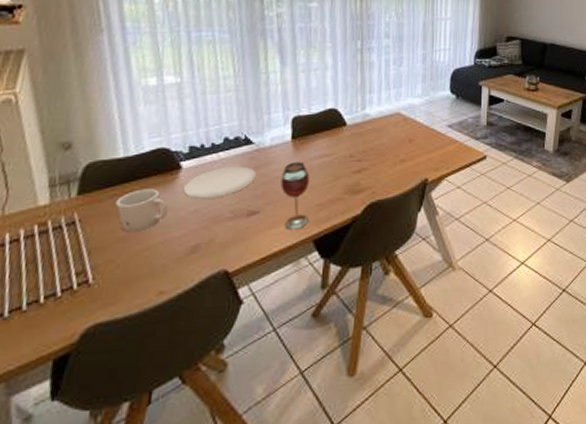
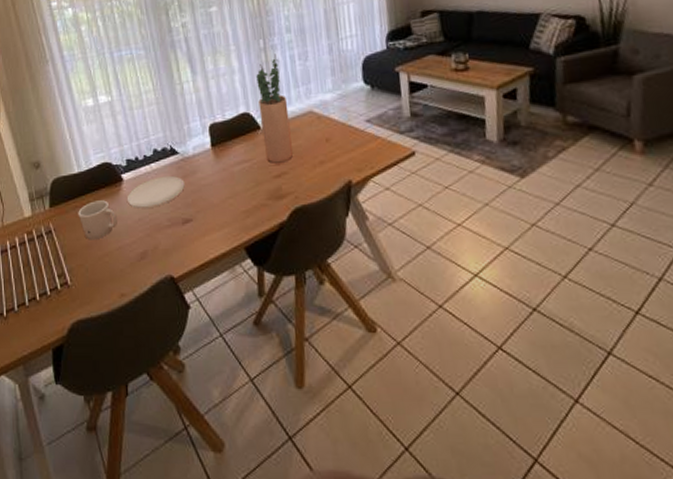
wineglass: present [281,161,309,230] -> none [207,168,237,237]
vase: none [347,56,377,159] -> present [256,54,294,163]

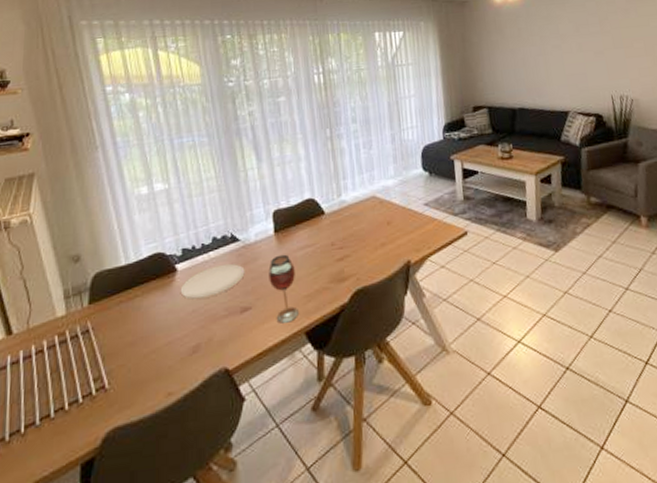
mug: present [78,200,117,240] -> none [122,293,168,337]
wineglass: none [207,168,237,237] -> present [268,254,298,323]
vase: present [256,54,294,163] -> none [322,142,357,247]

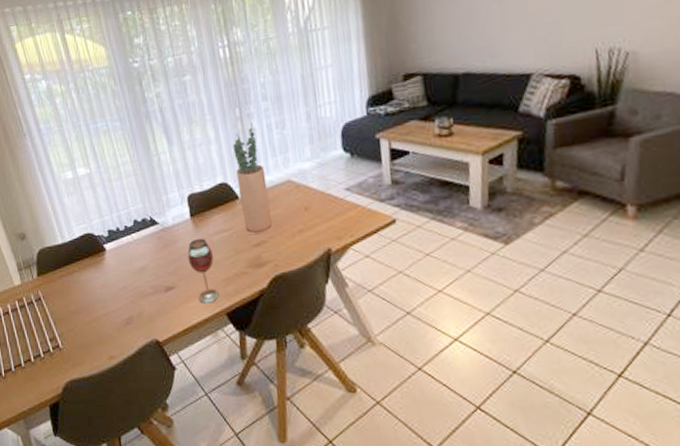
plate: present [180,263,245,300] -> none [110,245,166,277]
vase: none [322,142,357,247] -> present [233,122,273,233]

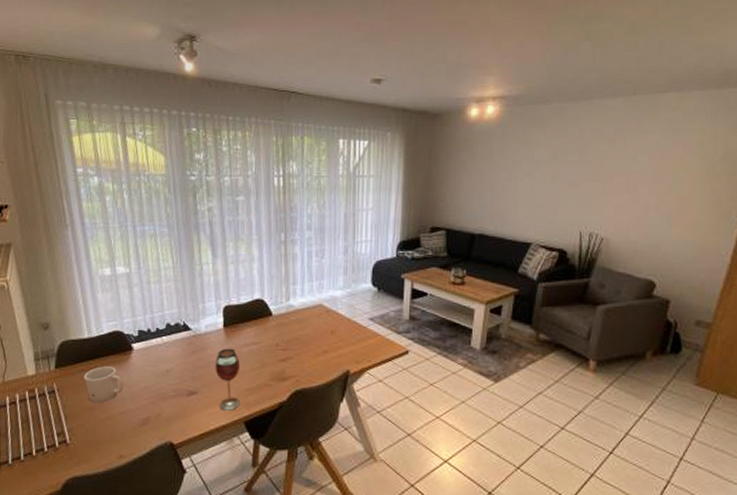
mug: none [64,269,103,307] -> present [84,366,123,403]
vase: present [233,122,273,233] -> none [273,248,301,348]

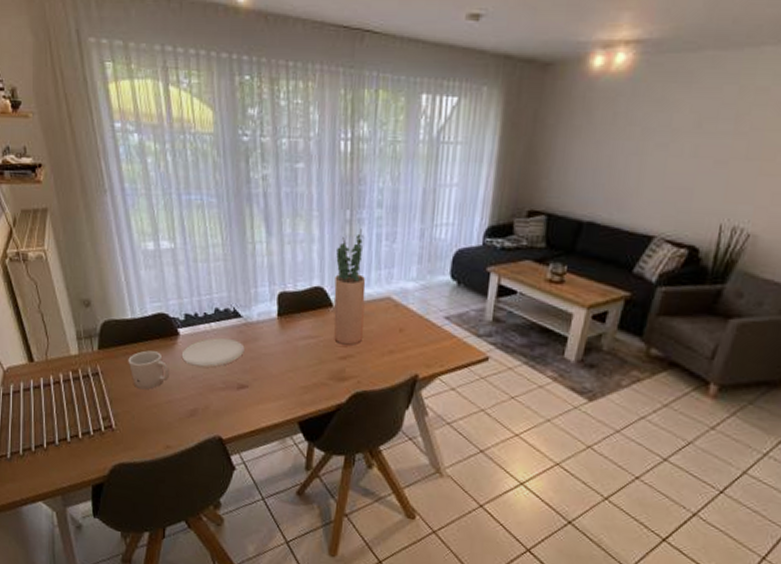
plate: none [134,349,194,378] -> present [181,337,245,368]
wineglass: present [215,348,240,411] -> none [267,340,295,409]
vase: none [273,248,301,348] -> present [333,229,366,346]

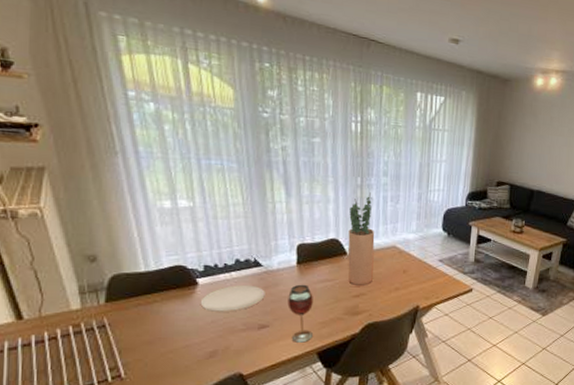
mug: present [128,350,169,390] -> none [140,300,187,337]
wineglass: none [267,340,295,409] -> present [287,284,313,343]

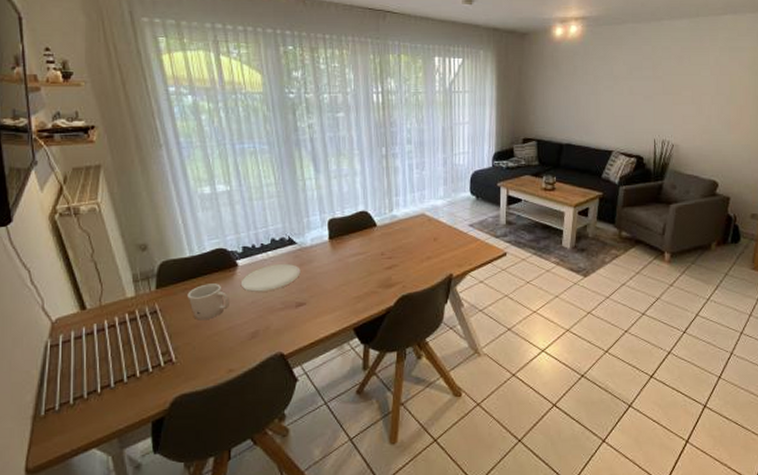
mug: none [140,300,187,337] -> present [187,283,229,321]
wineglass: present [287,284,313,343] -> none [322,259,348,319]
vase: present [347,192,375,286] -> none [377,161,405,257]

